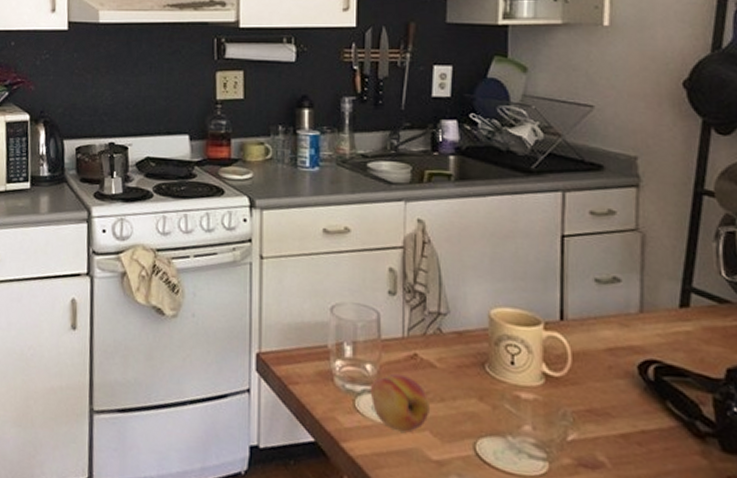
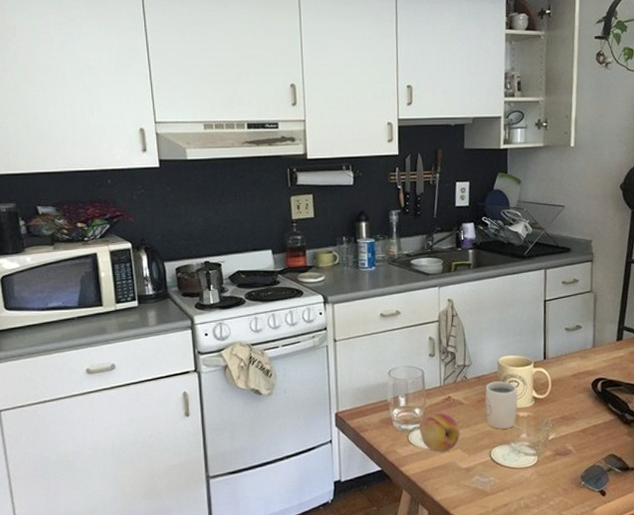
mug: none [468,342,519,414] -> present [485,381,518,429]

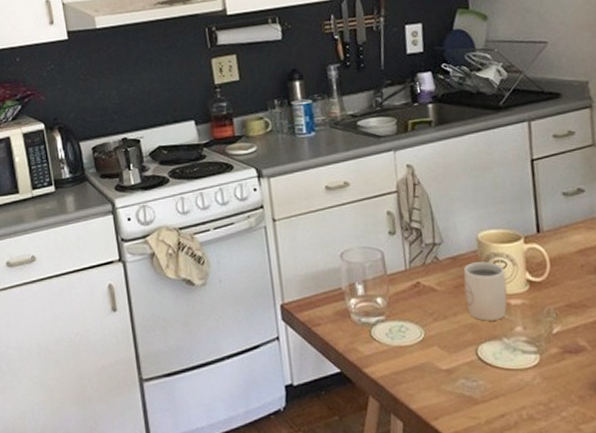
fruit: present [419,412,461,453] -> none [382,301,437,351]

